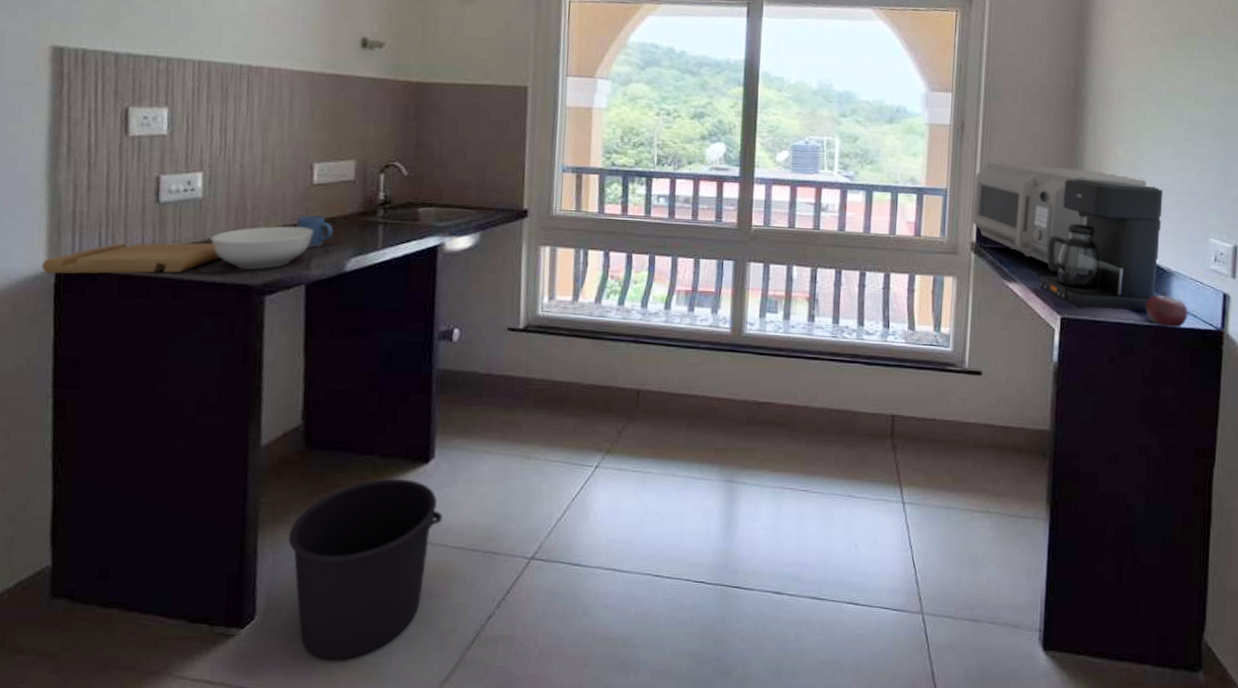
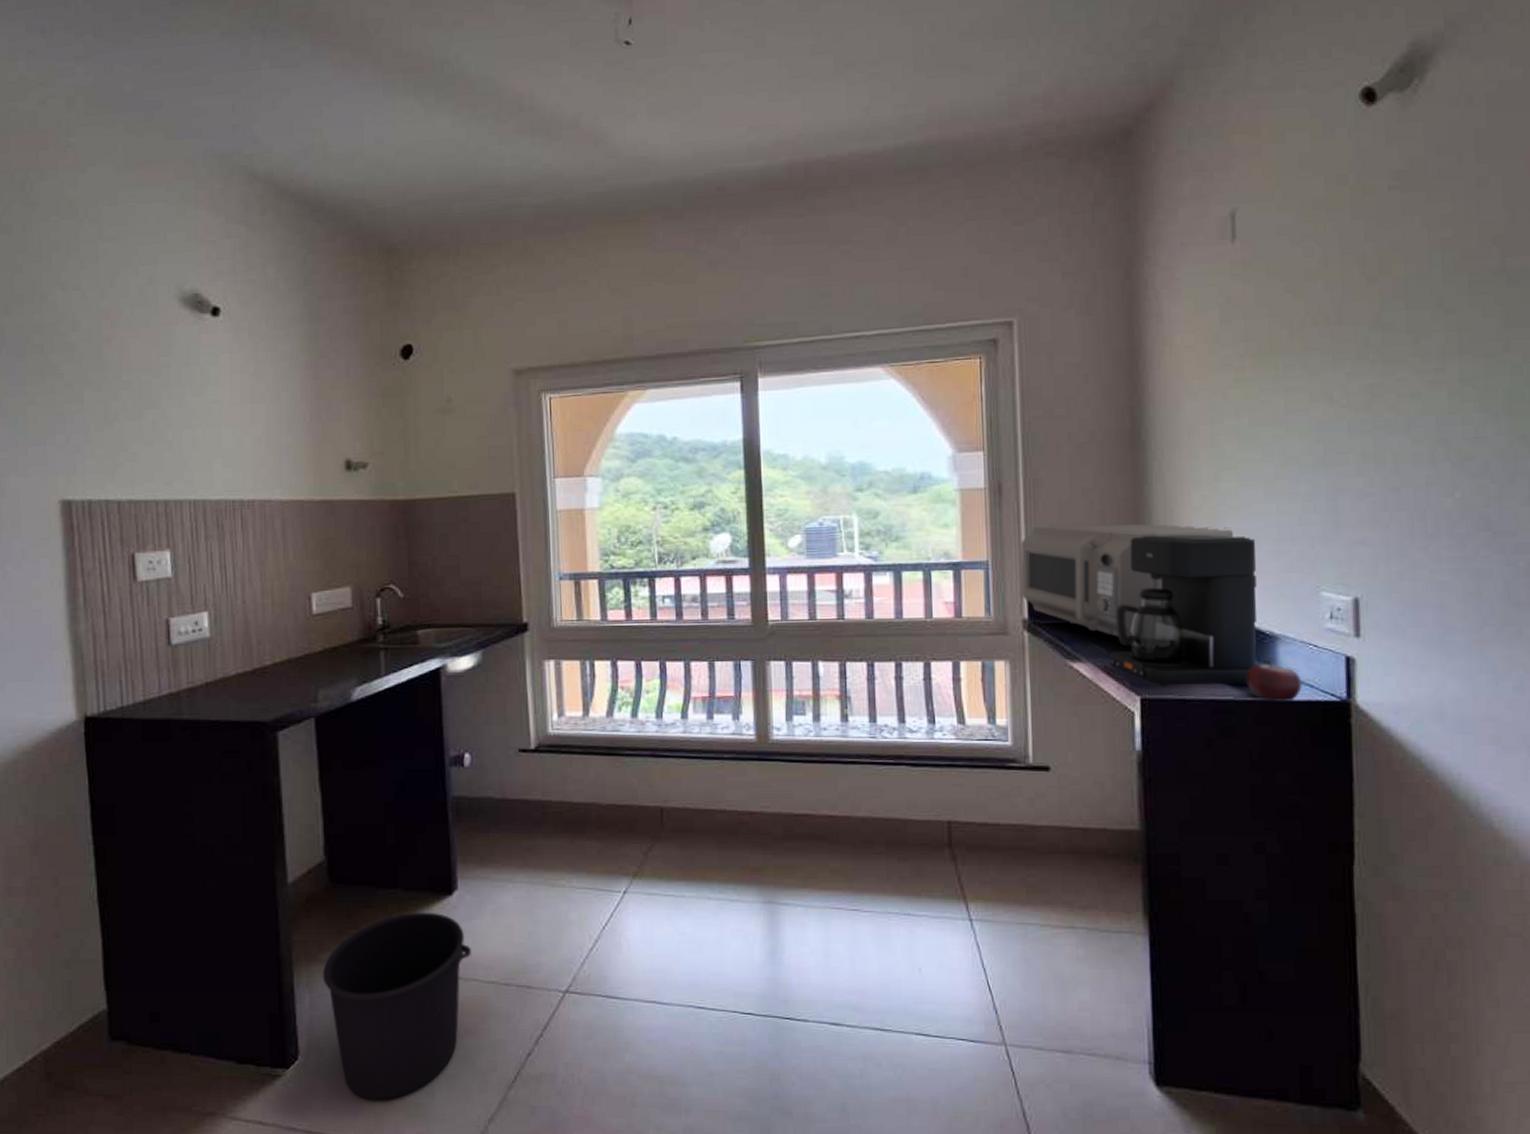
cutting board: present [42,242,220,274] -> none [72,681,232,723]
bowl: present [210,226,314,270] -> none [221,658,318,706]
mug: present [296,215,334,248] -> none [299,646,337,680]

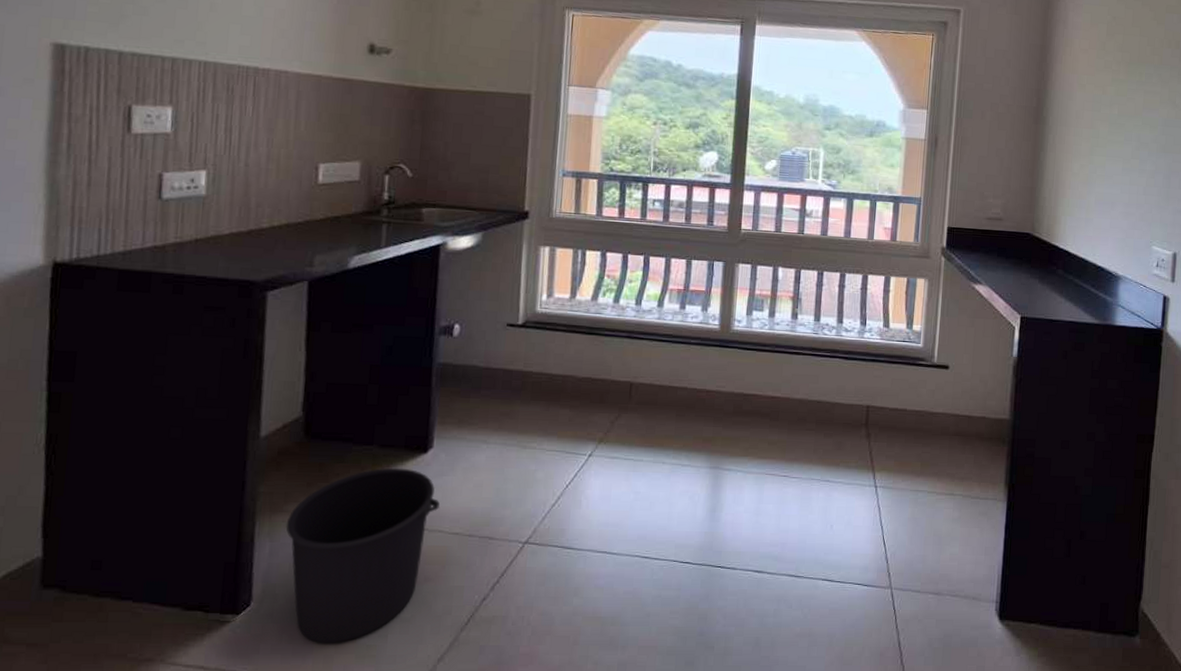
microwave: present [1020,523,1256,644] -> none [942,174,1112,281]
coffee maker: present [1109,534,1256,686] -> none [1001,190,1112,312]
fruit: present [1246,658,1302,702] -> none [1095,293,1133,327]

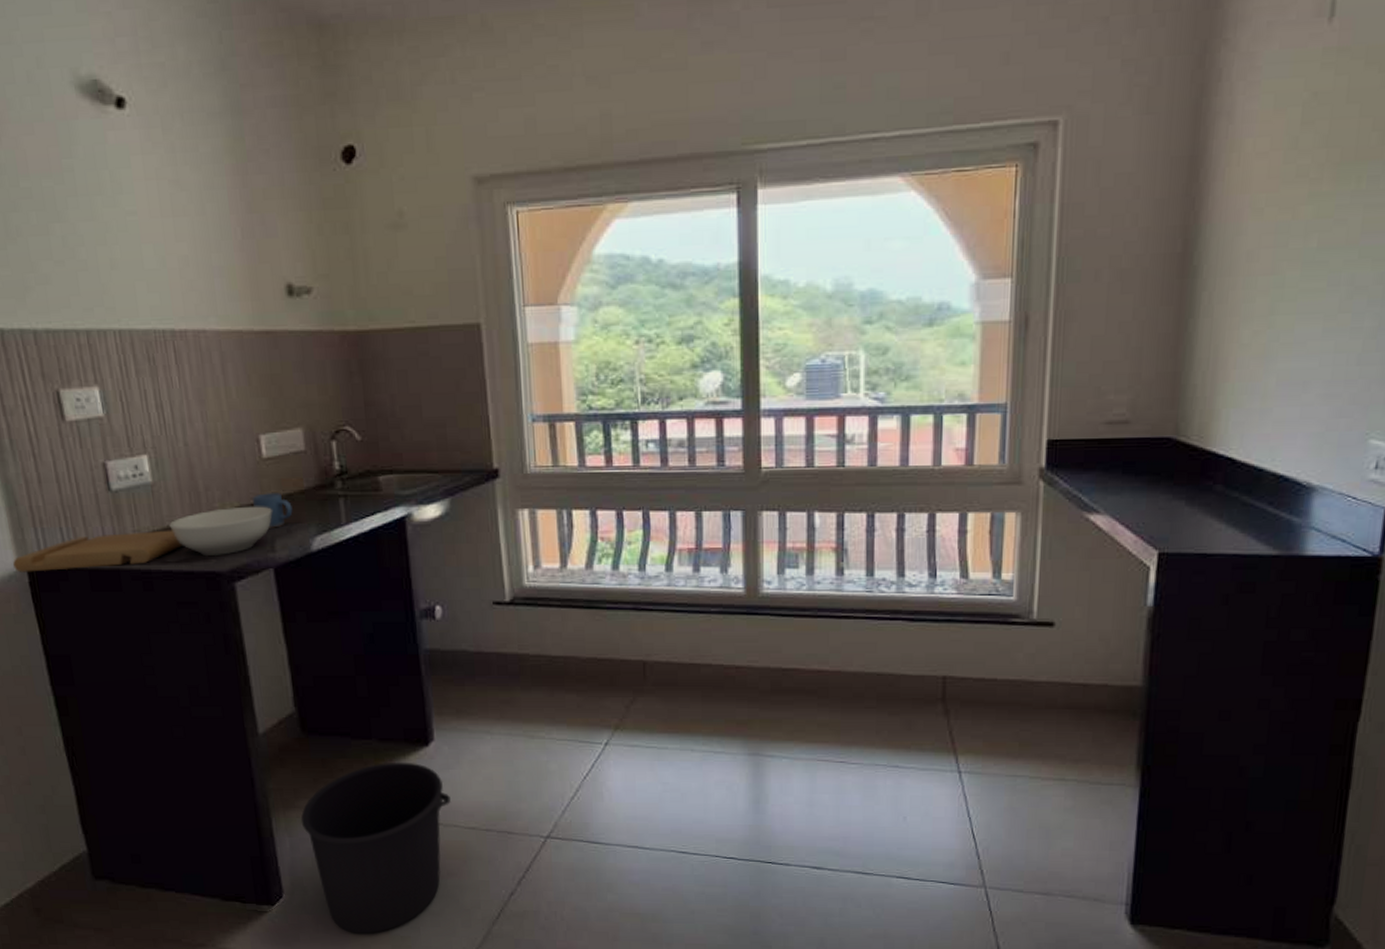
cutting board: none [38,238,223,269] -> present [13,530,183,572]
bowl: none [213,224,318,266] -> present [169,506,273,555]
mug: none [300,214,338,246] -> present [251,493,293,528]

